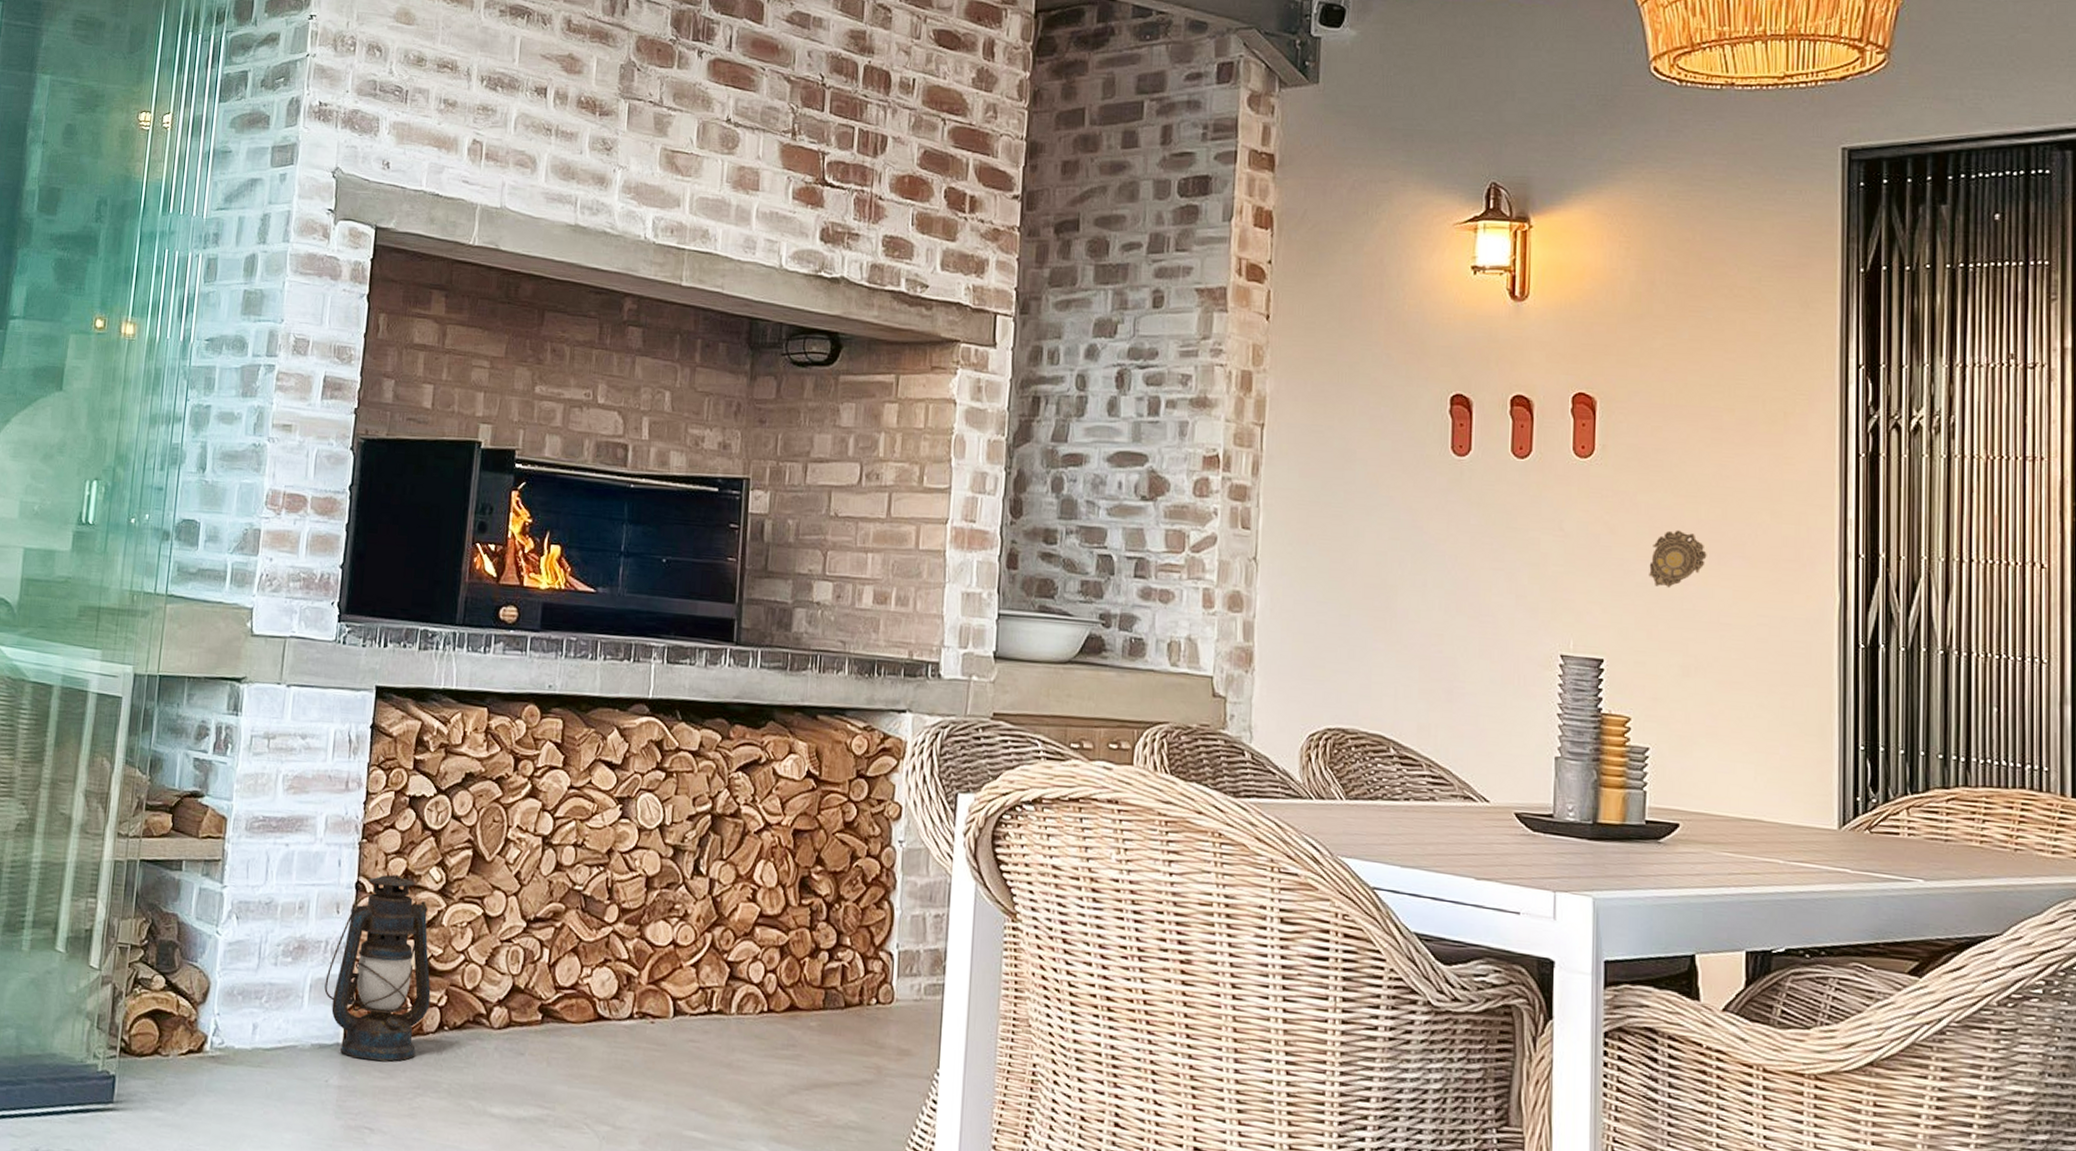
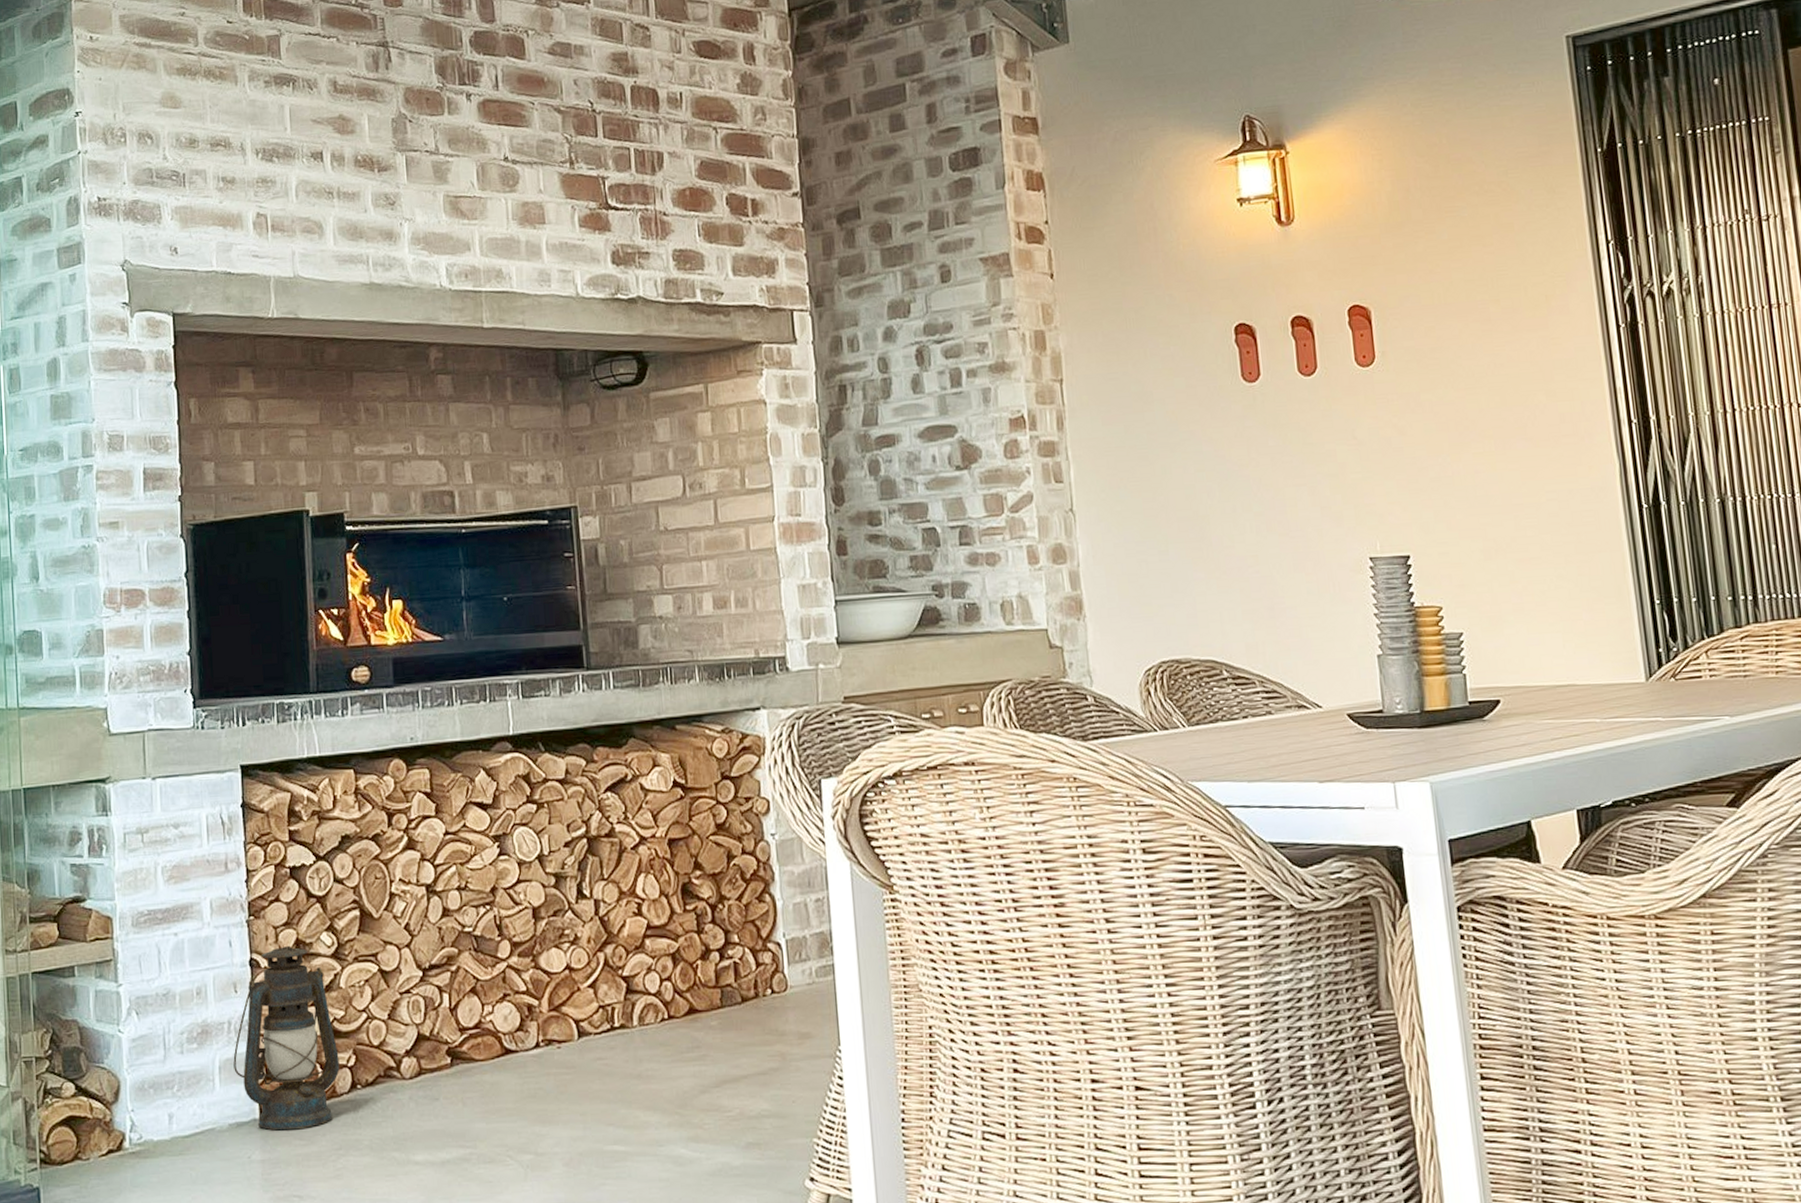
decorative medallion: present [1649,530,1707,589] -> none [1440,422,1492,479]

